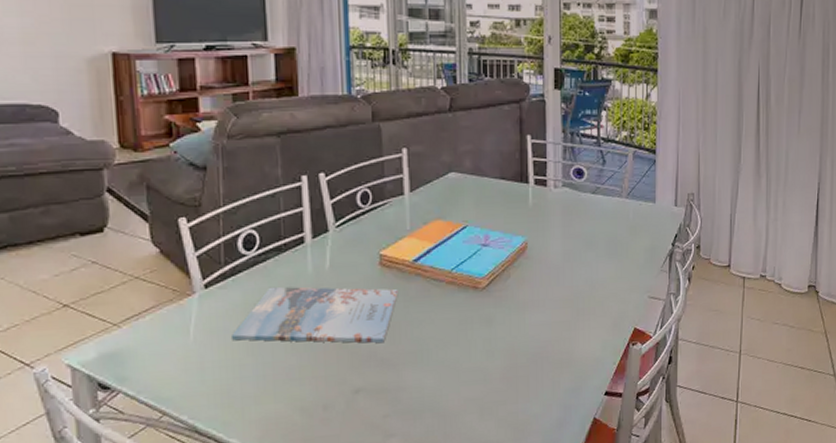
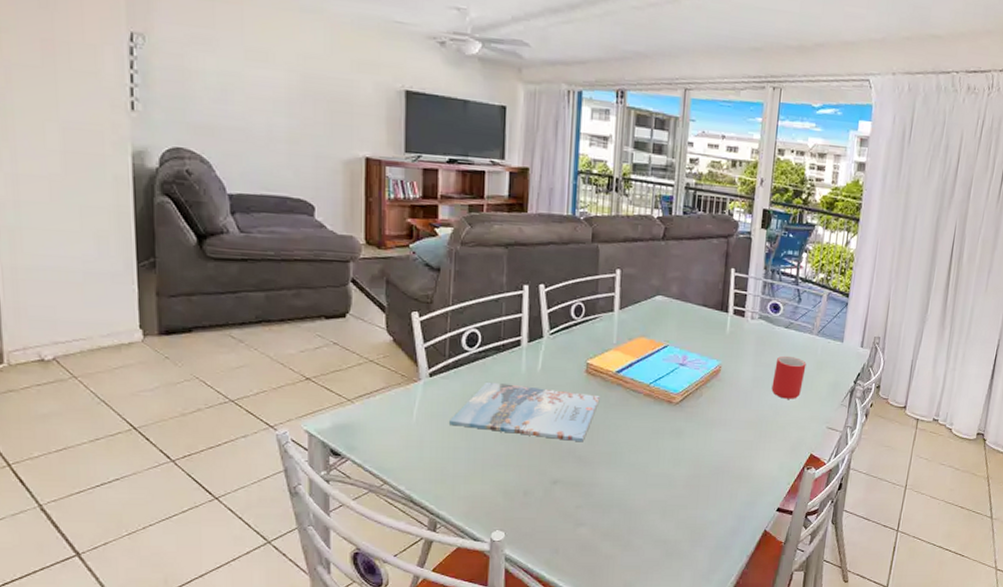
cup: none [584,223,619,271] -> present [771,355,806,399]

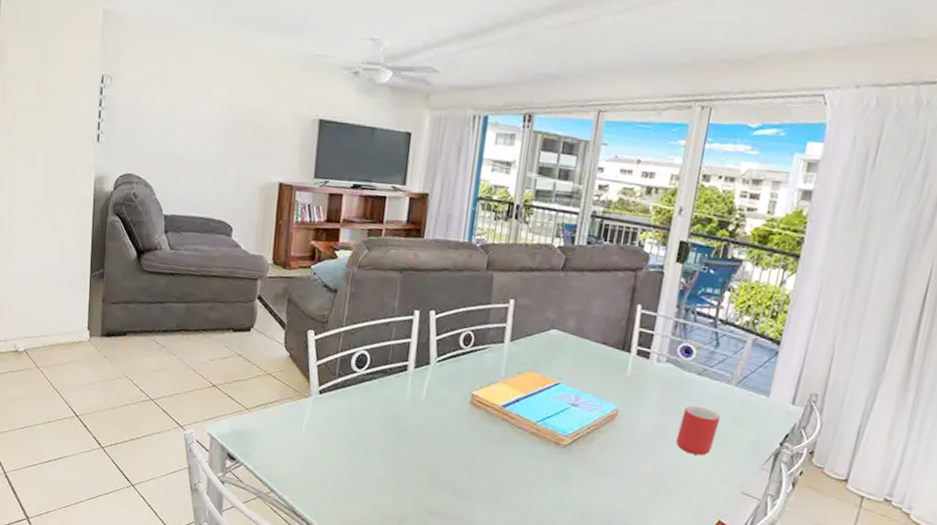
magazine: present [449,381,600,442] -> none [334,403,483,475]

